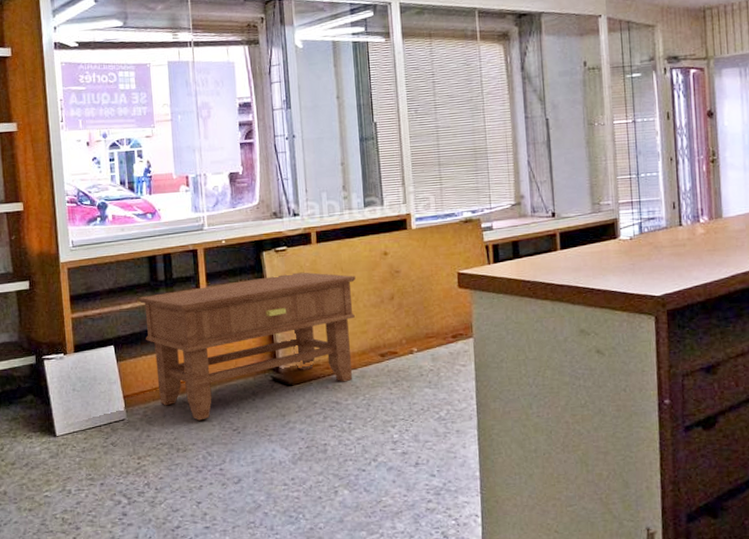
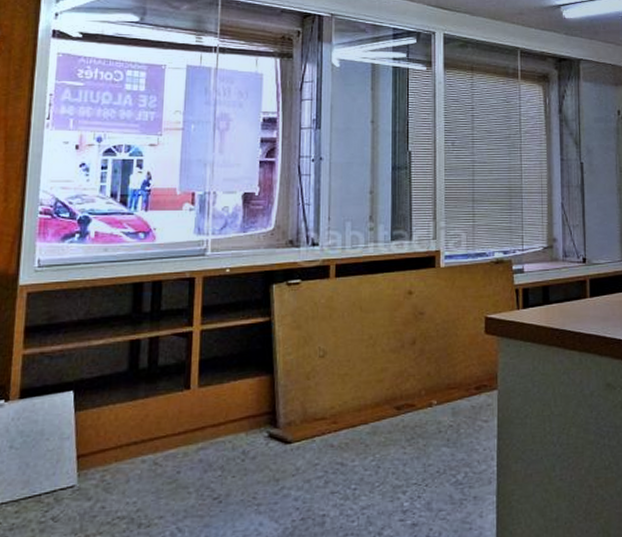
side table: present [138,272,356,421] -> none [114,309,375,487]

